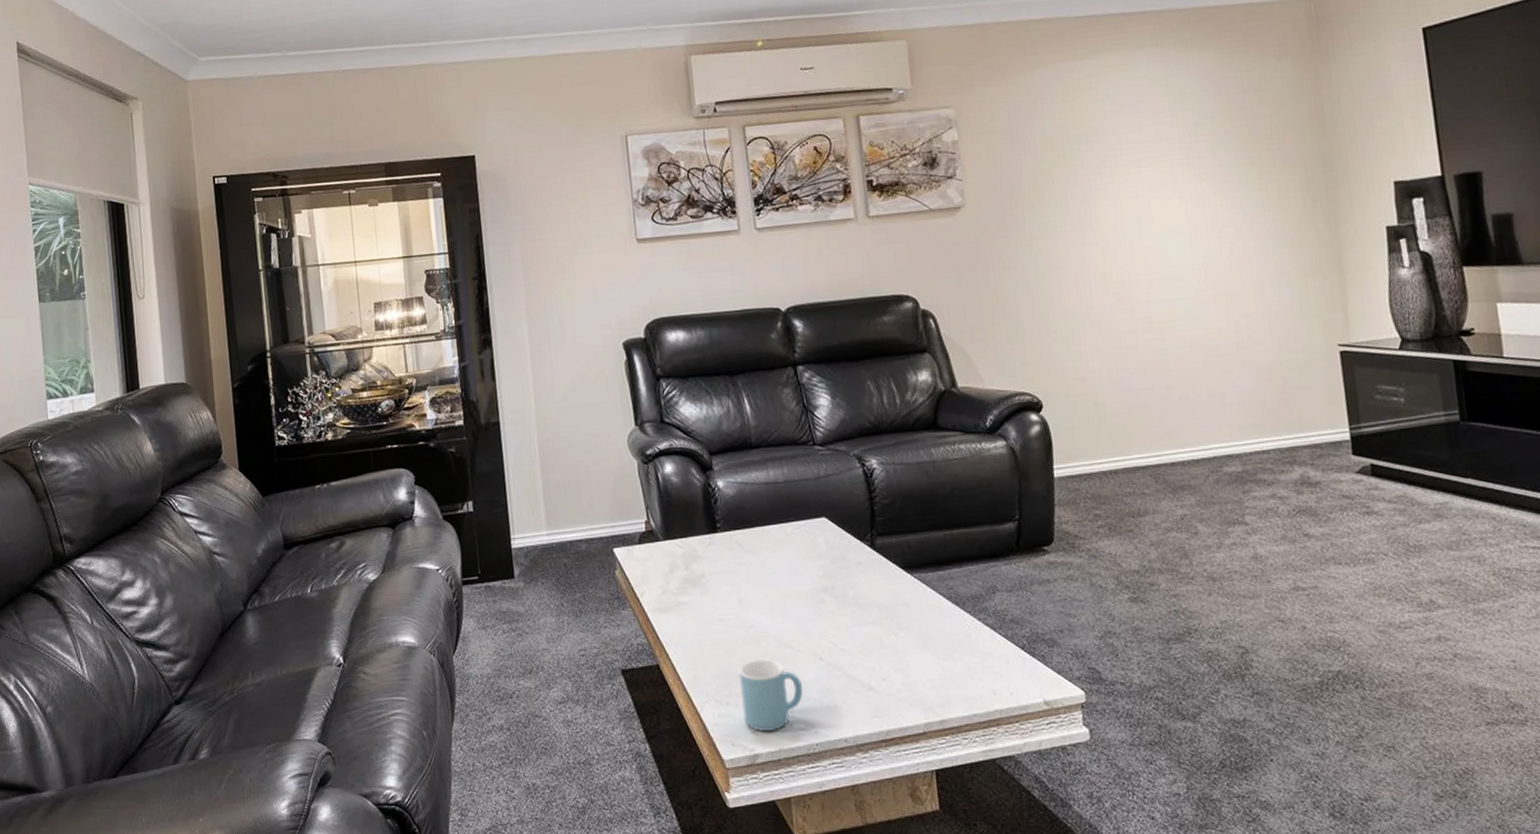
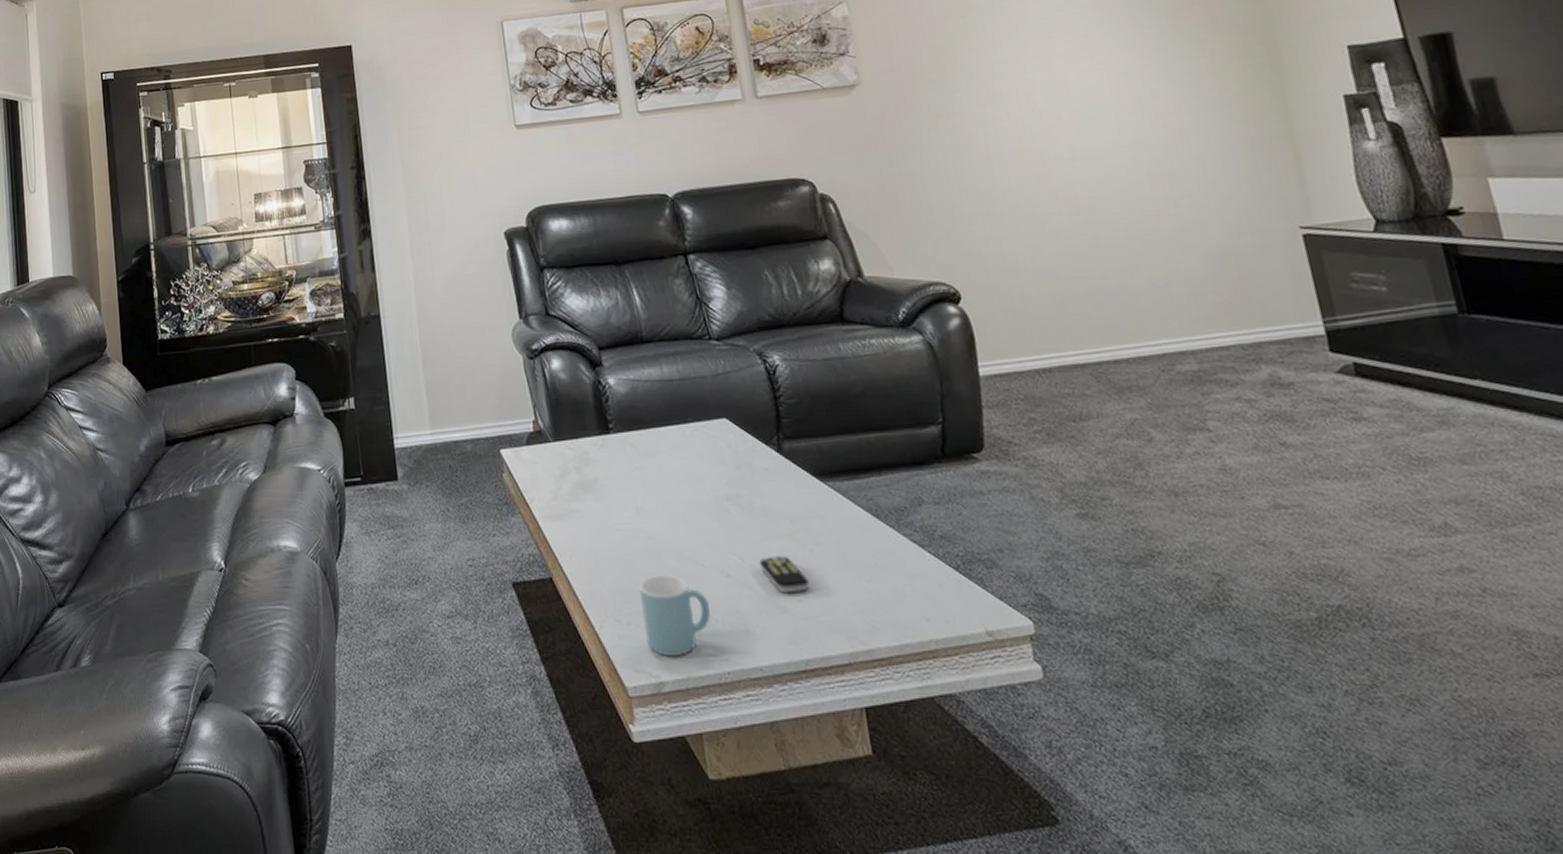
remote control: none [849,640,894,672] -> present [759,556,810,592]

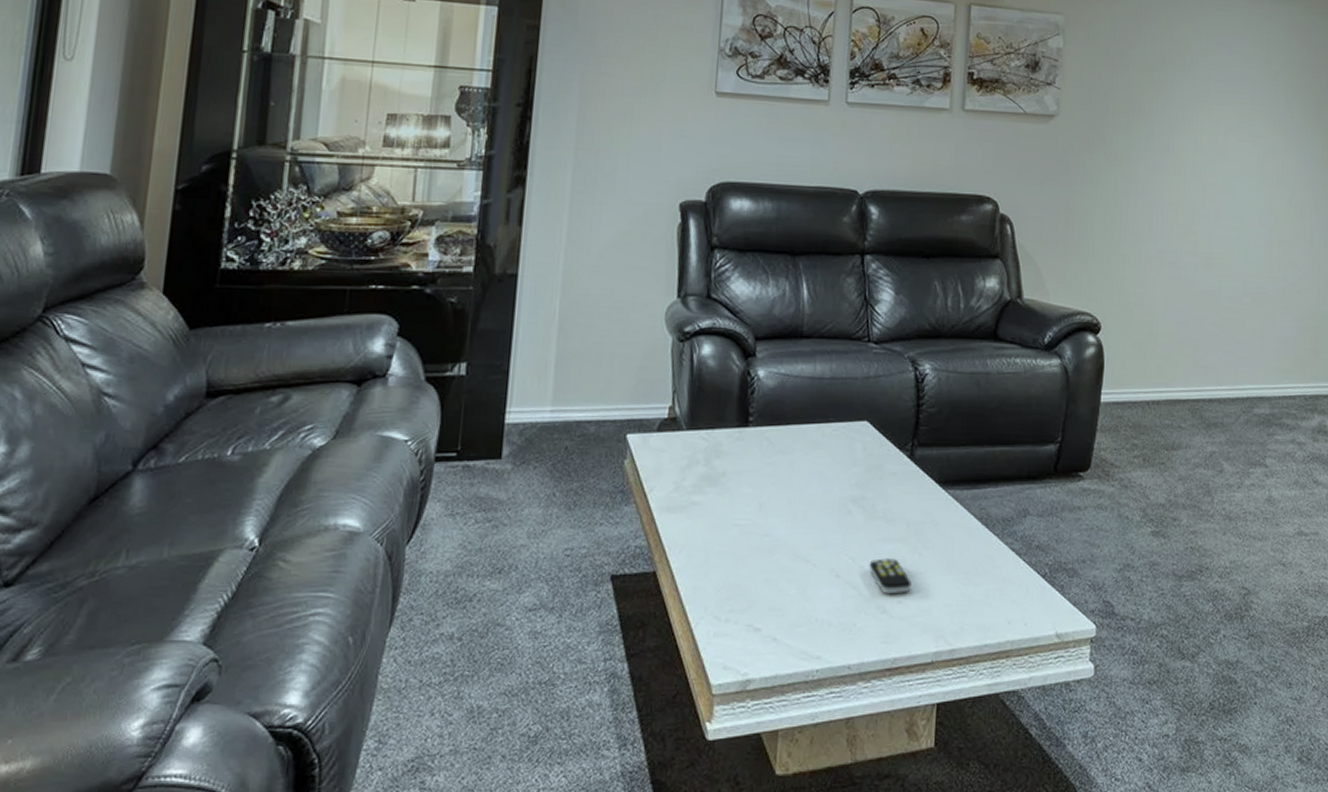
mug: present [638,575,711,656] -> none [742,573,813,653]

